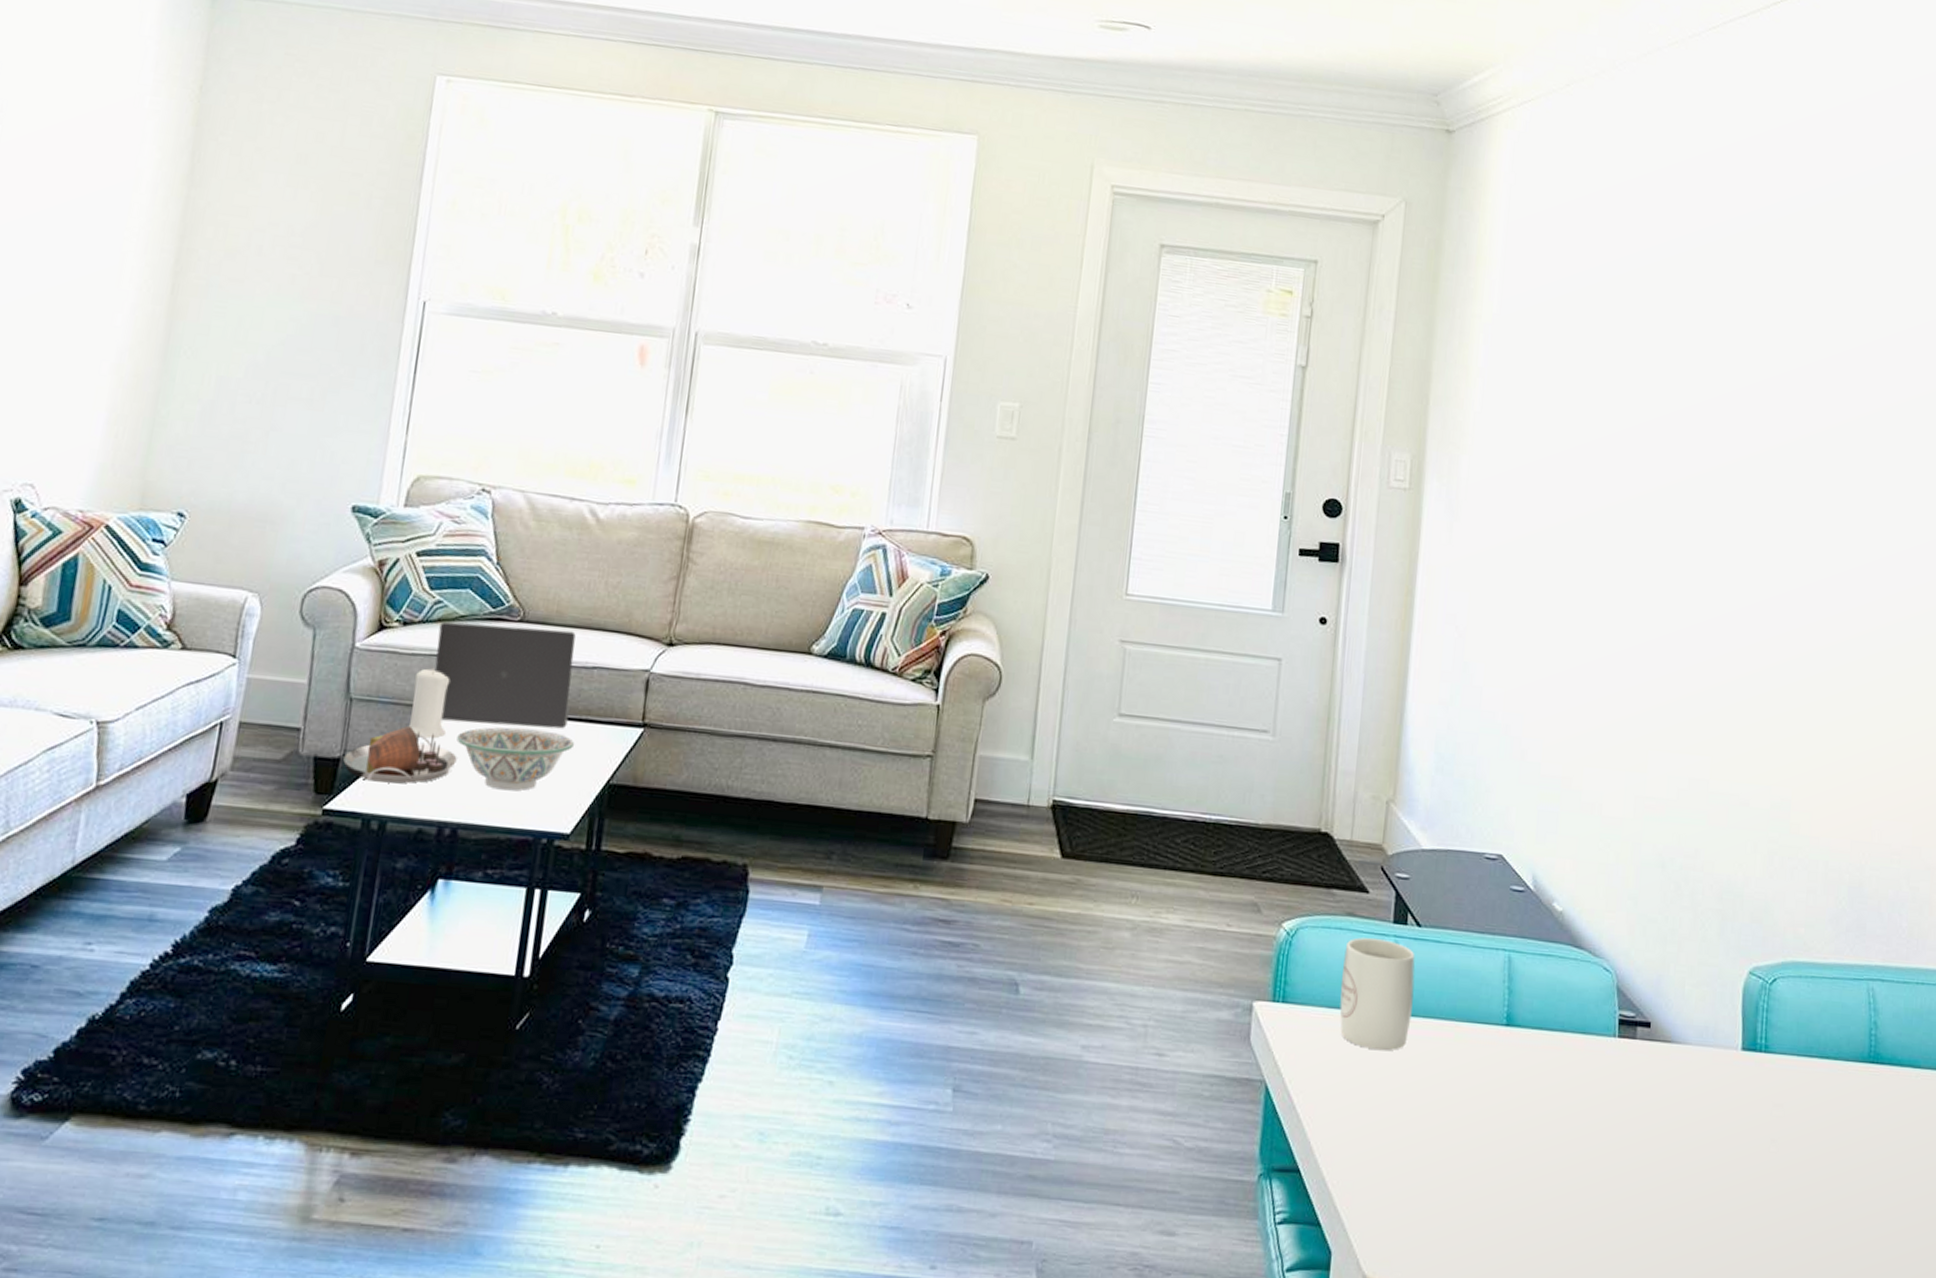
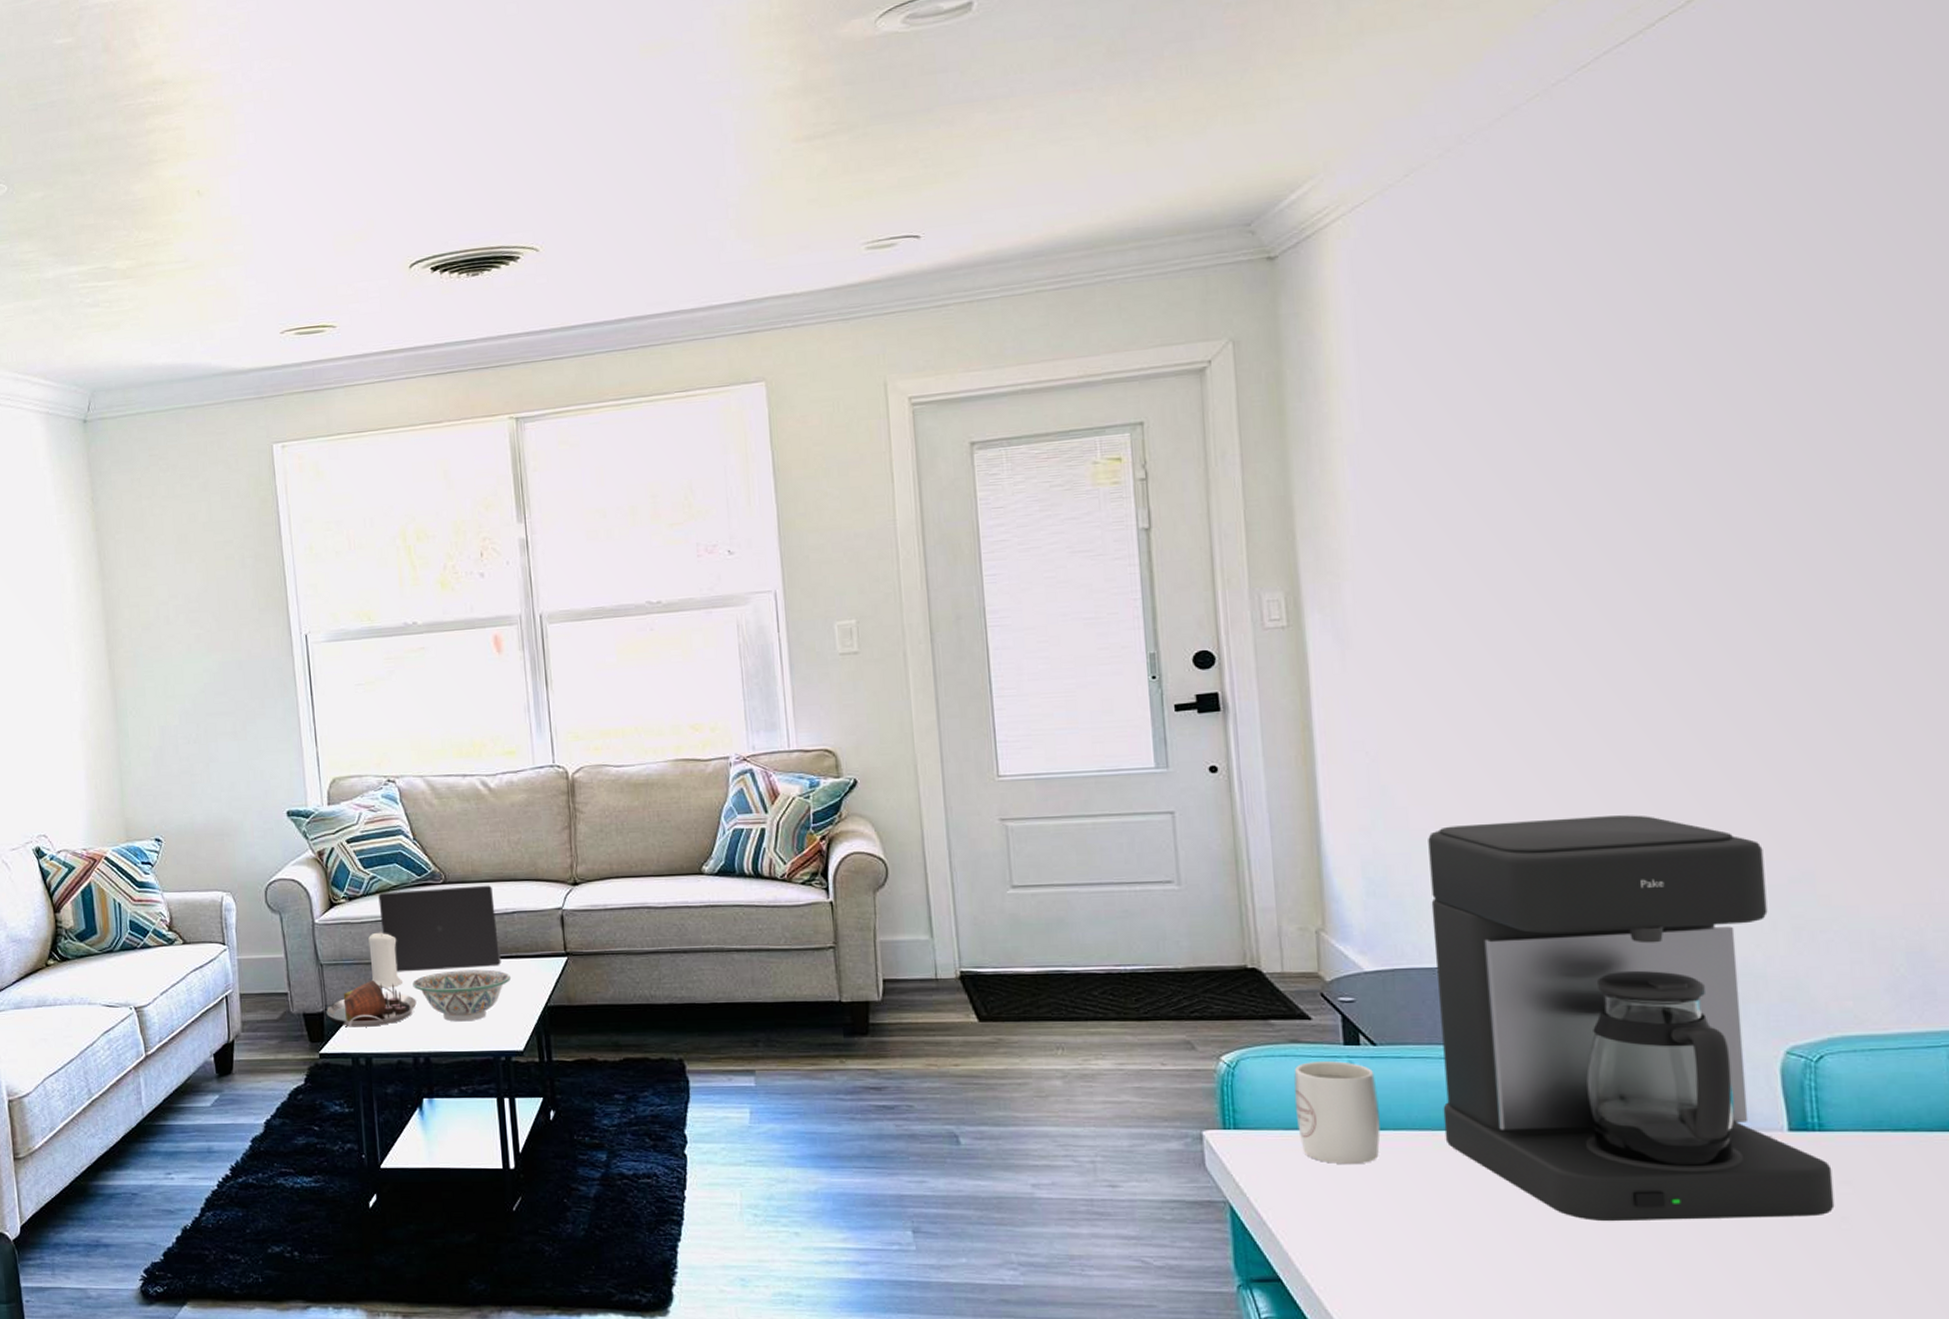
coffee maker: none [1465,711,1770,1138] -> present [1428,815,1835,1222]

